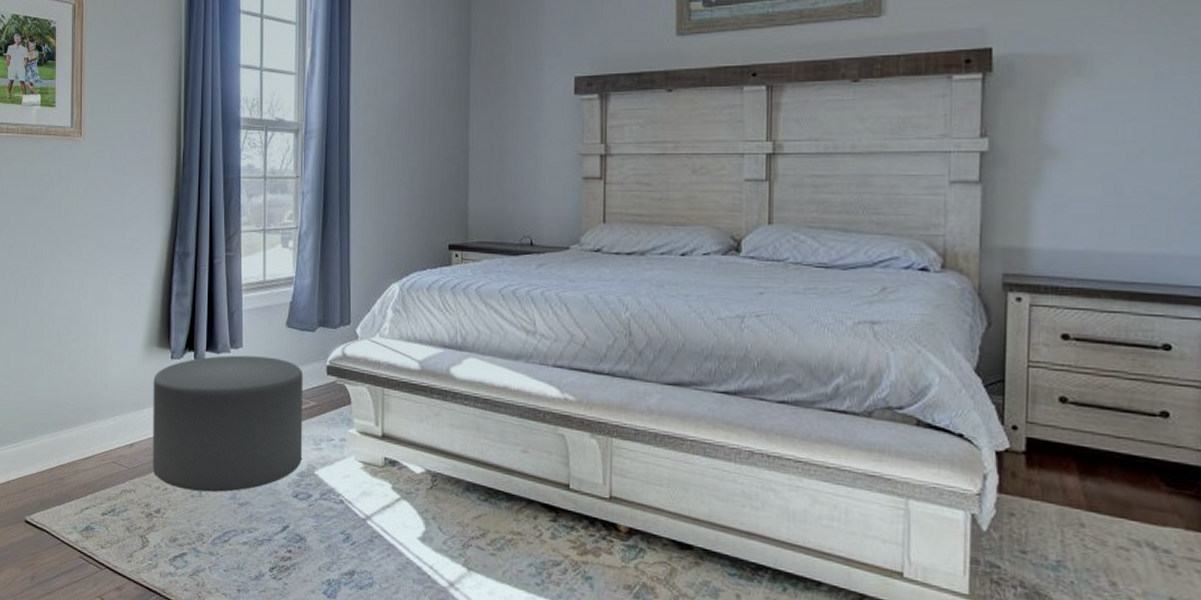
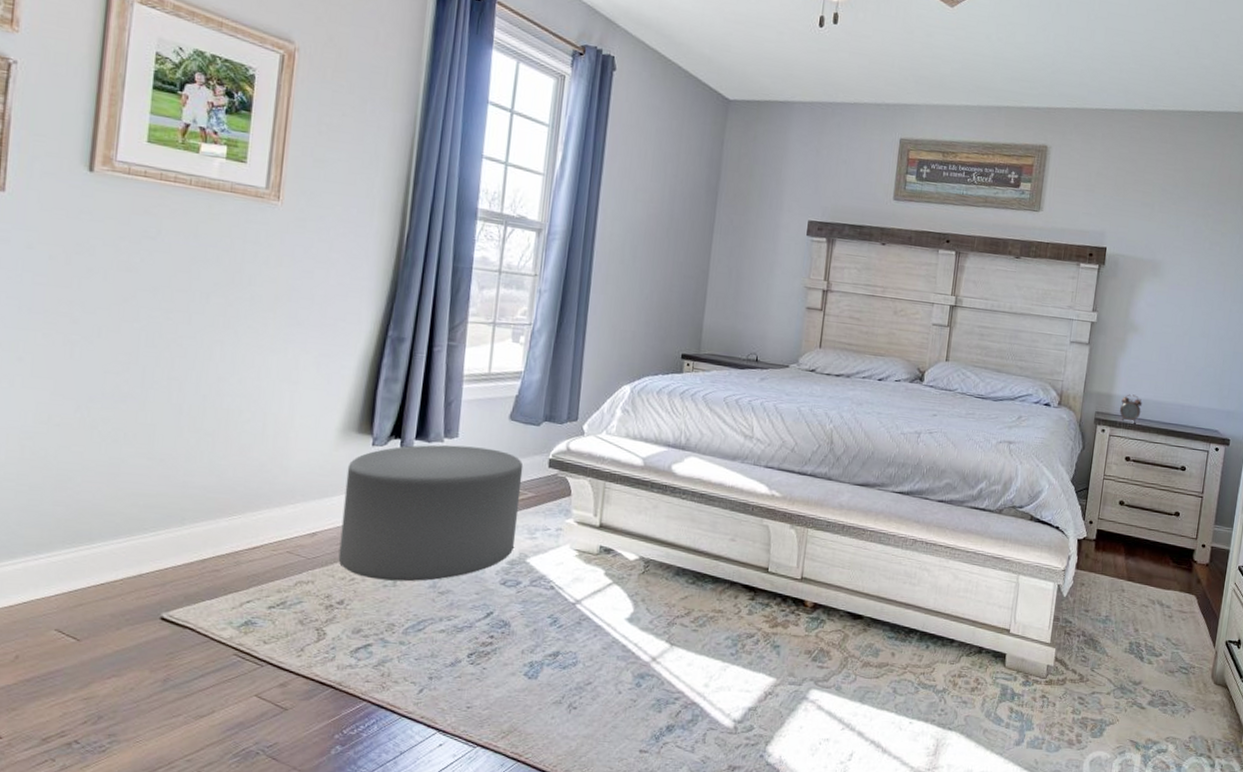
alarm clock: none [1042,245,1080,285] -> present [1119,394,1142,423]

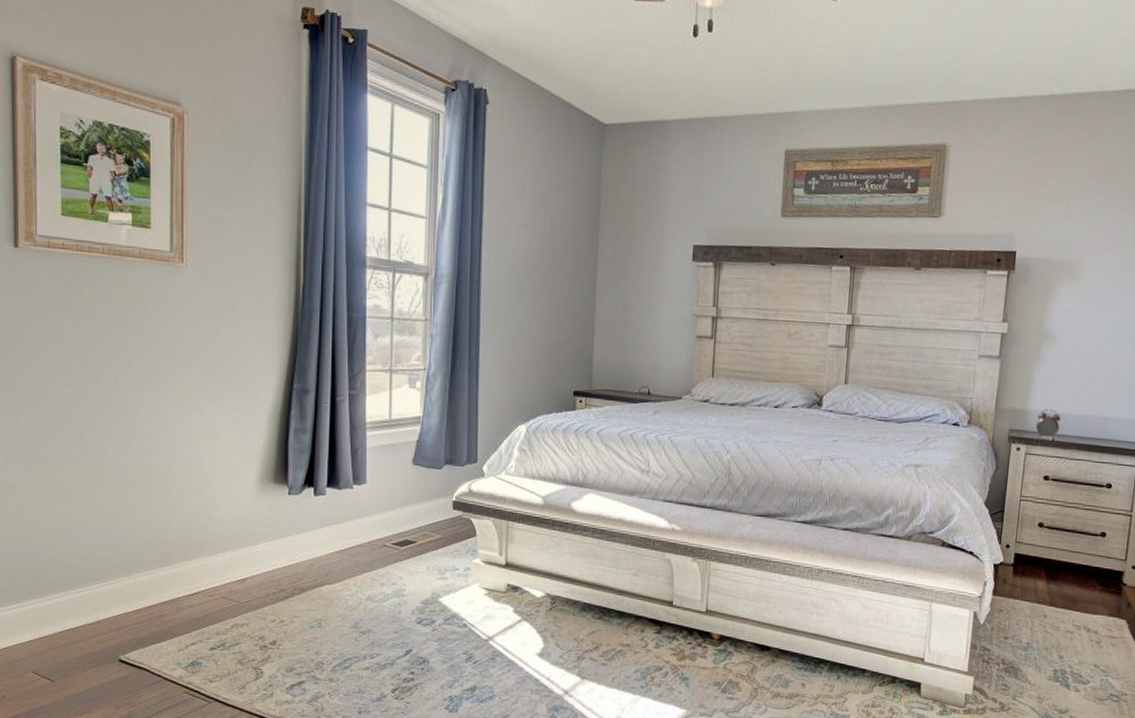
pouf: present [338,445,524,582] -> none [267,491,429,623]

